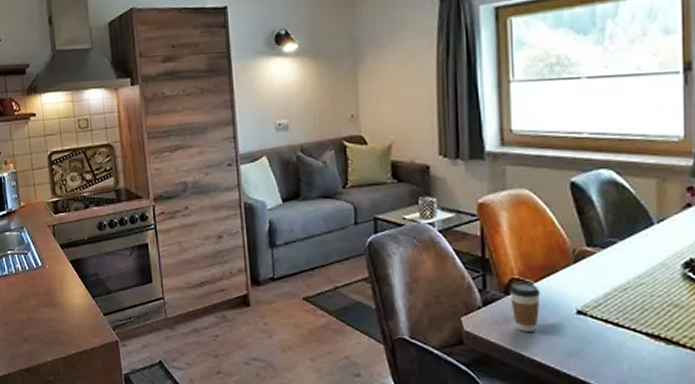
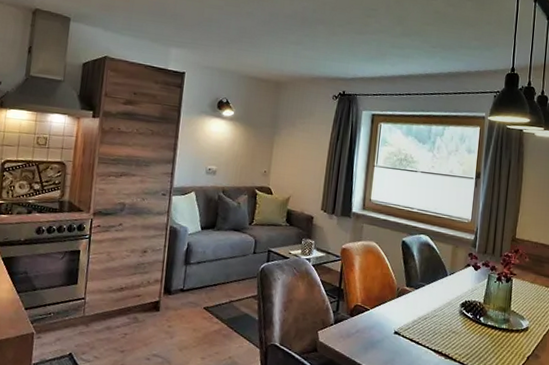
coffee cup: present [510,281,541,332] -> none [353,307,374,345]

